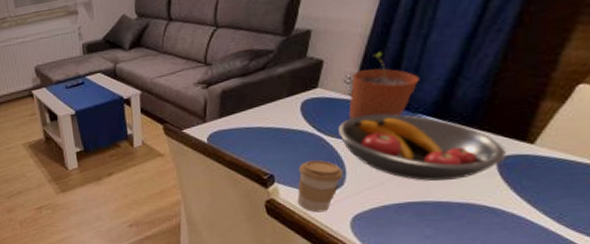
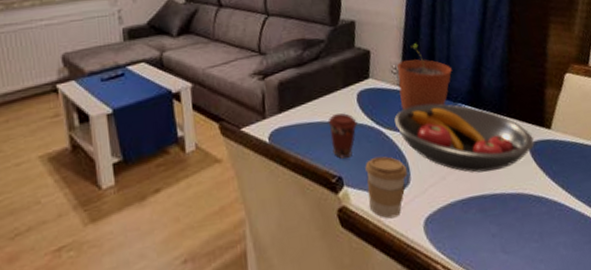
coffee cup: none [267,119,298,160] -> present [328,112,358,159]

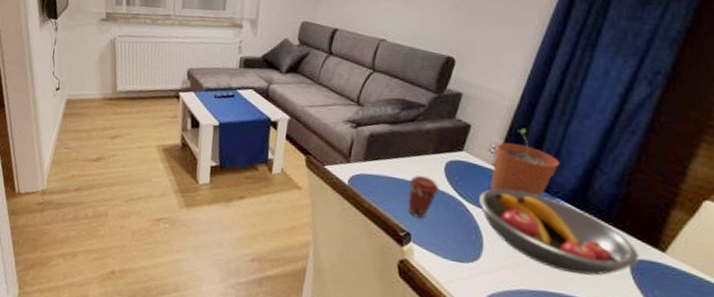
coffee cup: present [365,156,408,219] -> none [432,224,480,285]

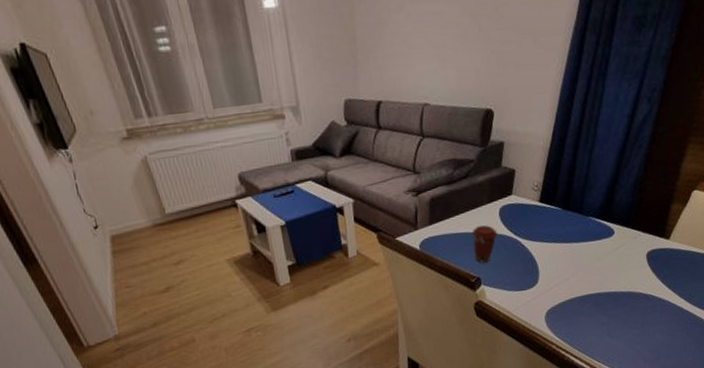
fruit bowl: present [478,188,639,276] -> none [530,217,652,275]
plant pot: present [490,128,560,197] -> none [538,163,589,222]

